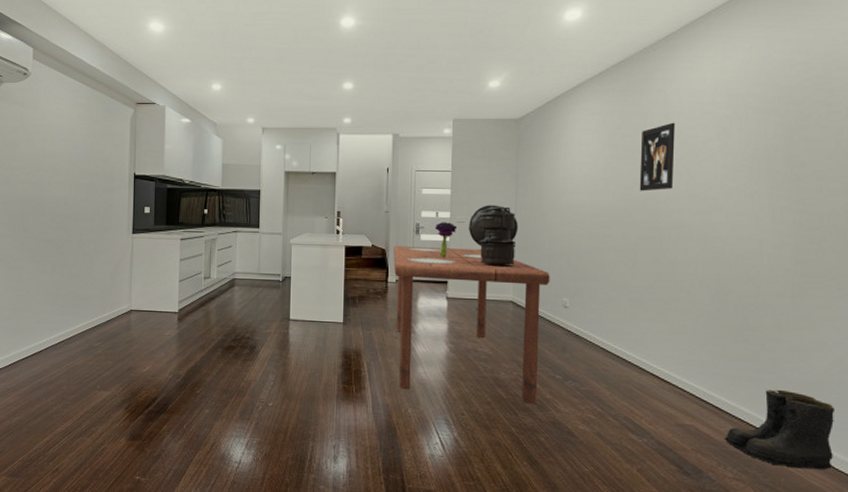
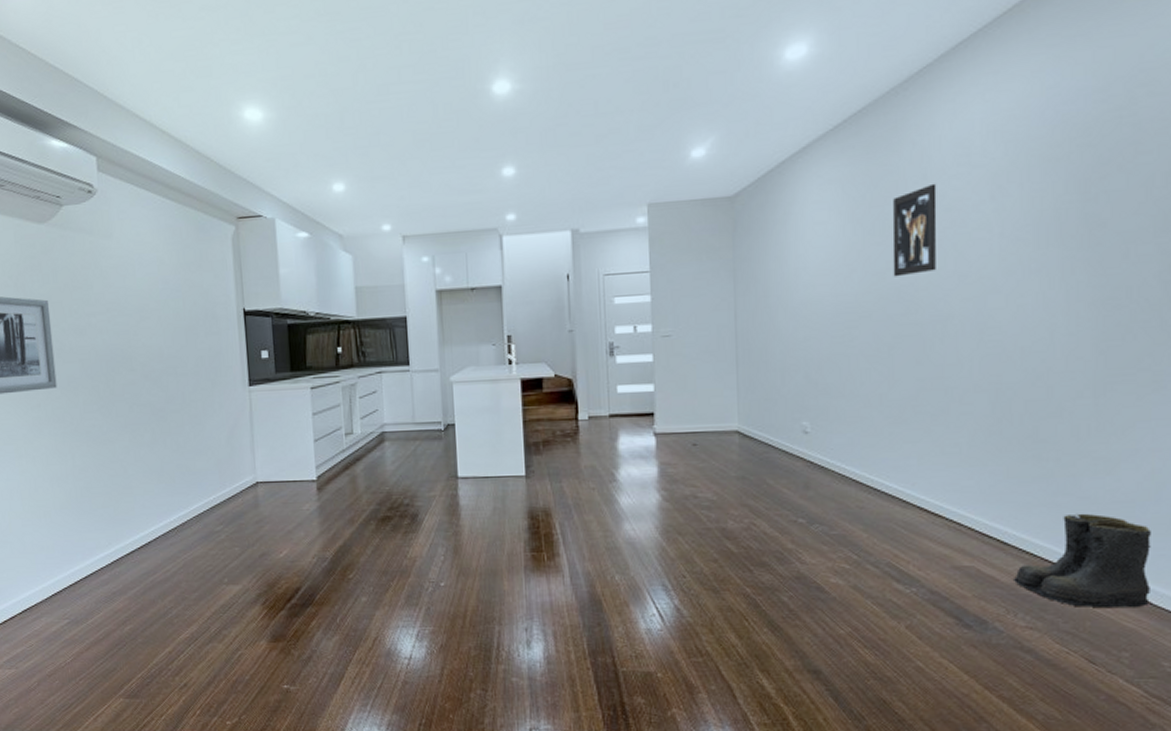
table: present [394,245,550,404] -> none [583,369,784,557]
bouquet: present [435,221,458,258] -> none [633,337,662,384]
lantern: present [468,205,518,266] -> none [675,310,740,388]

